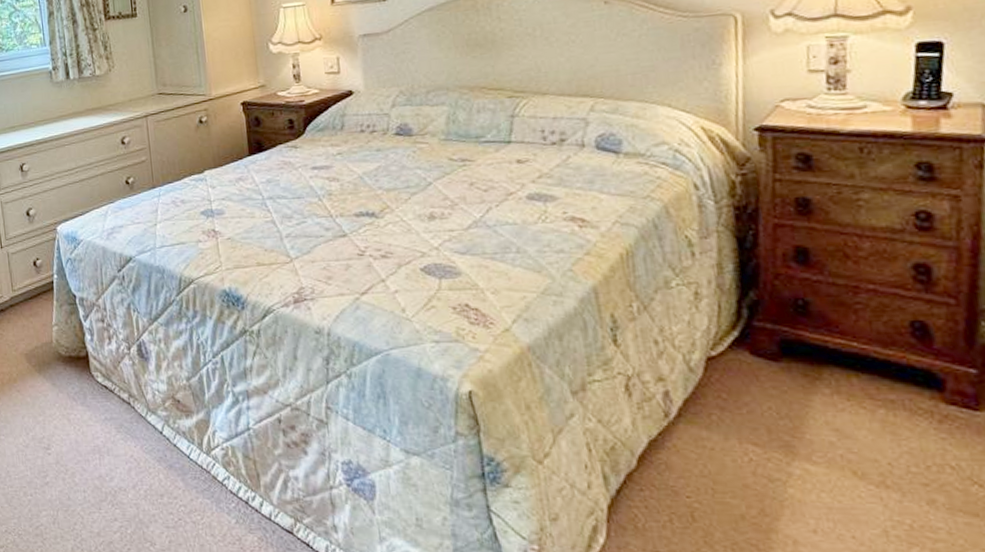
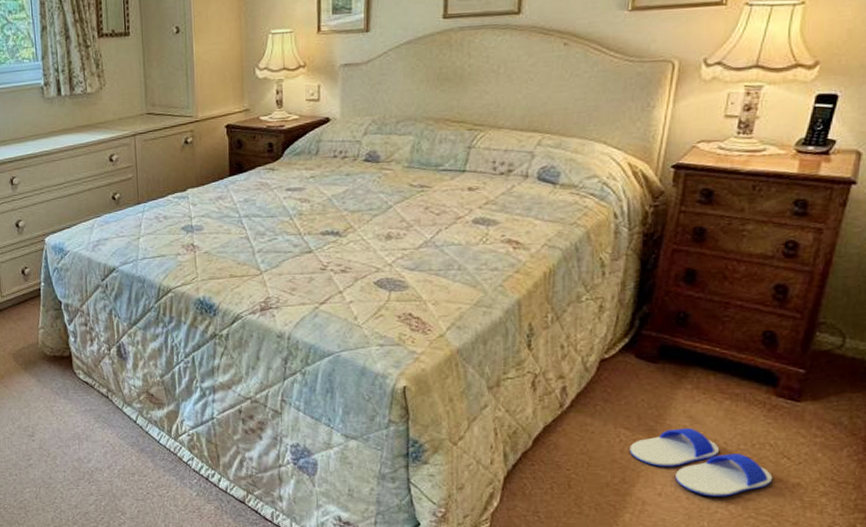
flip-flop: none [763,445,965,536] -> present [629,429,773,497]

